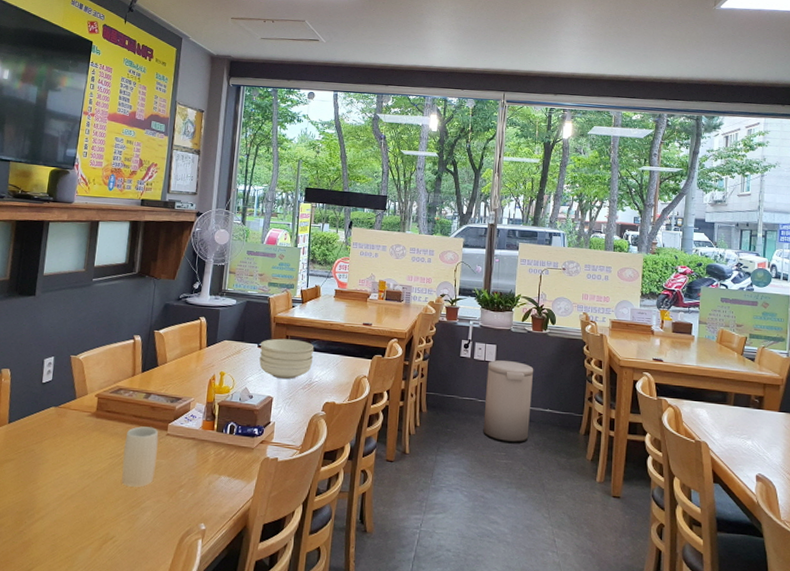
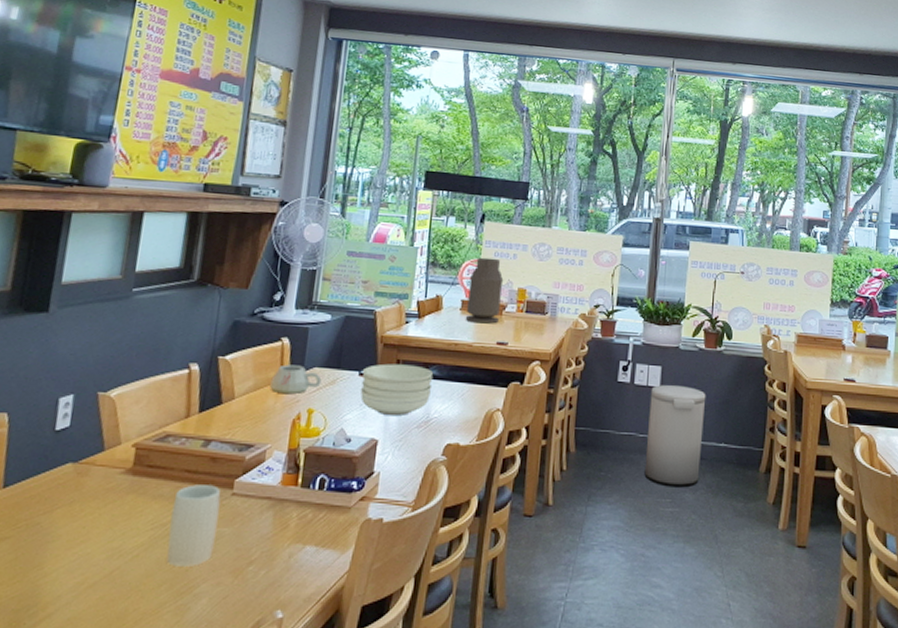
cup: none [192,338,230,361] -> present [270,364,322,394]
water jug: none [338,256,368,309] -> present [465,257,504,324]

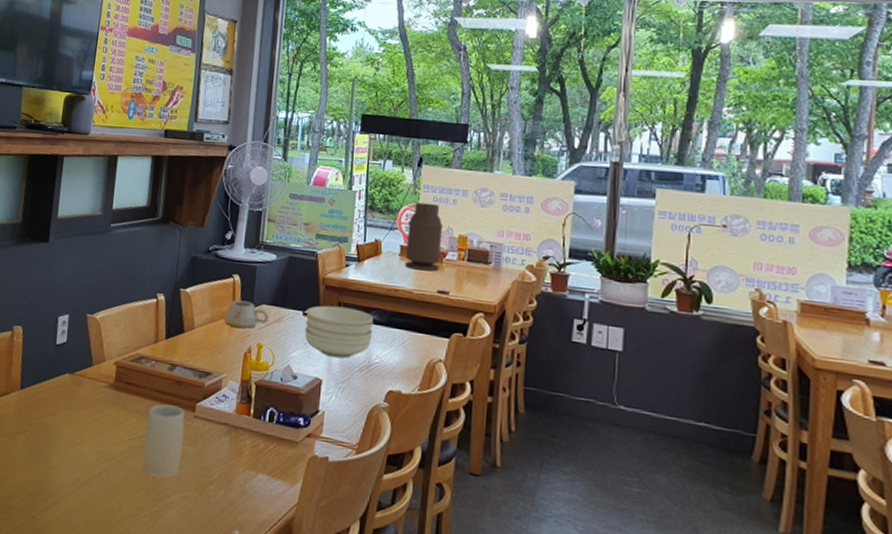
pedal bin: present [644,385,706,488] -> none [605,349,680,468]

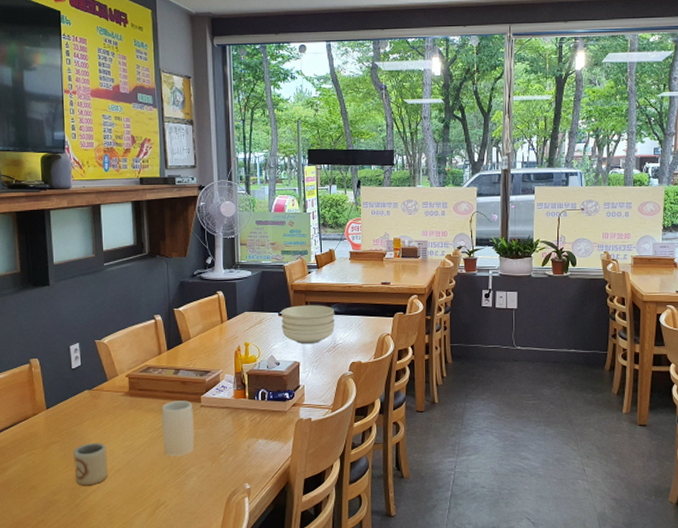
cup: none [36,440,78,495] -> present [73,443,108,486]
cup: present [224,300,269,328] -> none [214,311,252,333]
water jug: present [404,202,444,272] -> none [354,216,381,269]

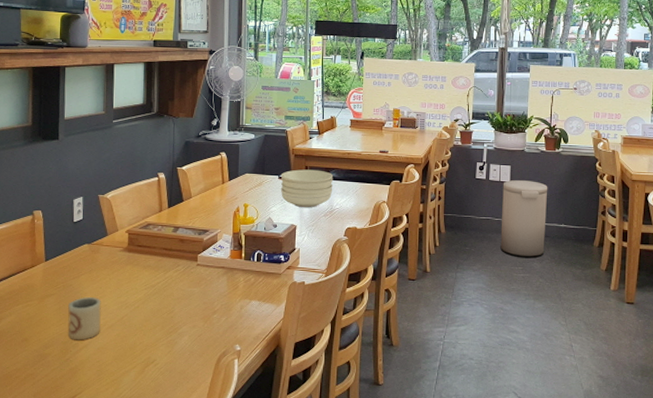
cup: present [161,400,195,456] -> none [157,258,190,314]
pedal bin: none [509,306,557,385] -> present [500,180,548,259]

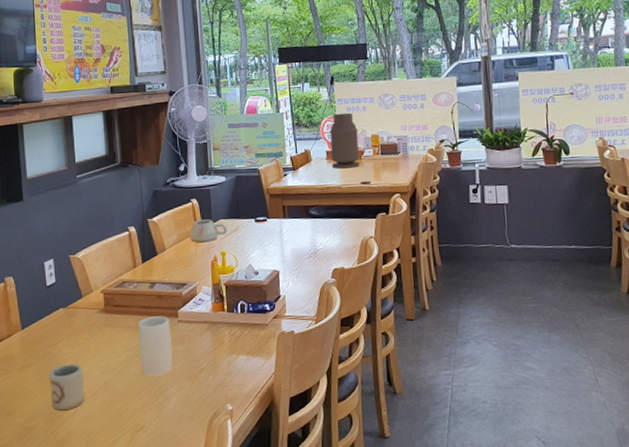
cup: none [157,258,190,314] -> present [137,316,173,377]
cup: none [216,172,252,194] -> present [189,219,228,243]
bowl: present [280,169,334,208] -> none [257,208,315,251]
water jug: none [354,86,382,137] -> present [330,112,360,169]
pedal bin: present [500,180,548,259] -> none [500,200,555,287]

